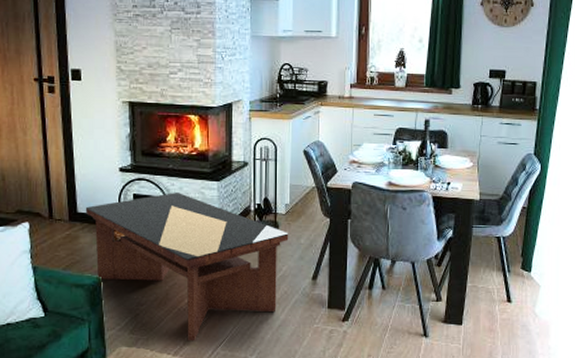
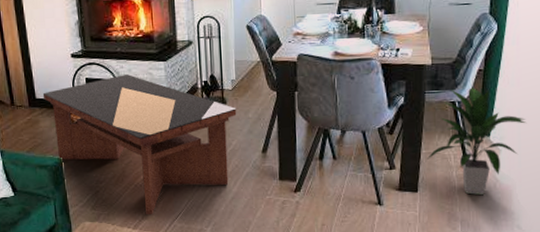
indoor plant: none [470,224,564,329] -> present [425,88,526,195]

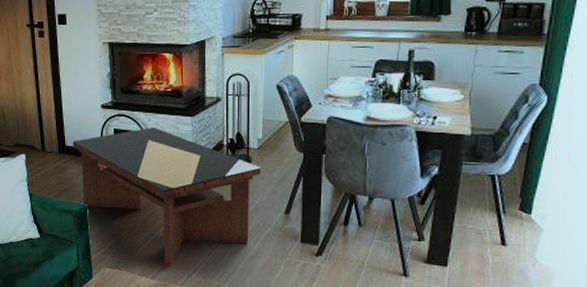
indoor plant: present [425,88,526,195] -> none [457,162,573,275]

